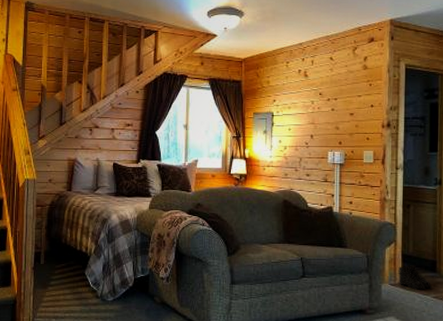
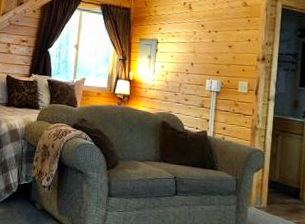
boots: present [398,264,432,290] -> none [264,190,295,215]

